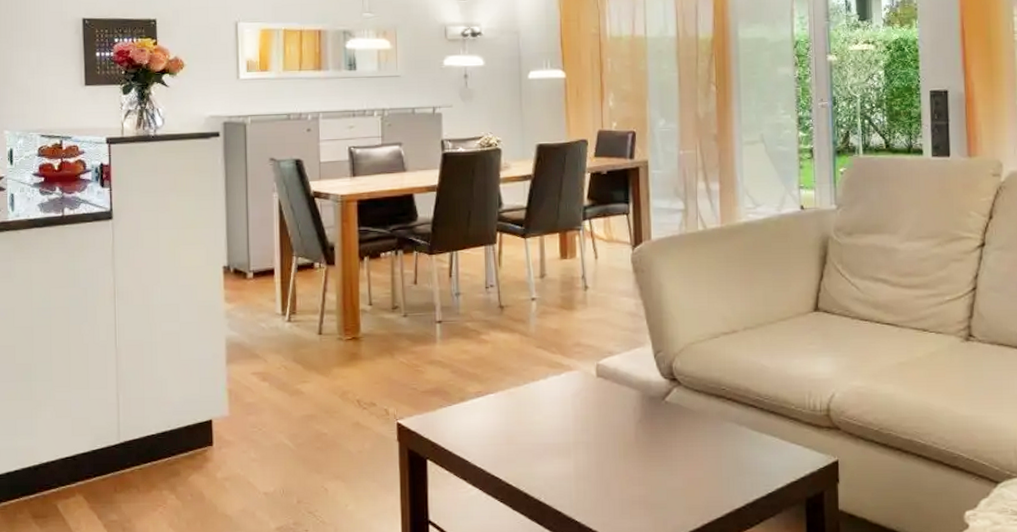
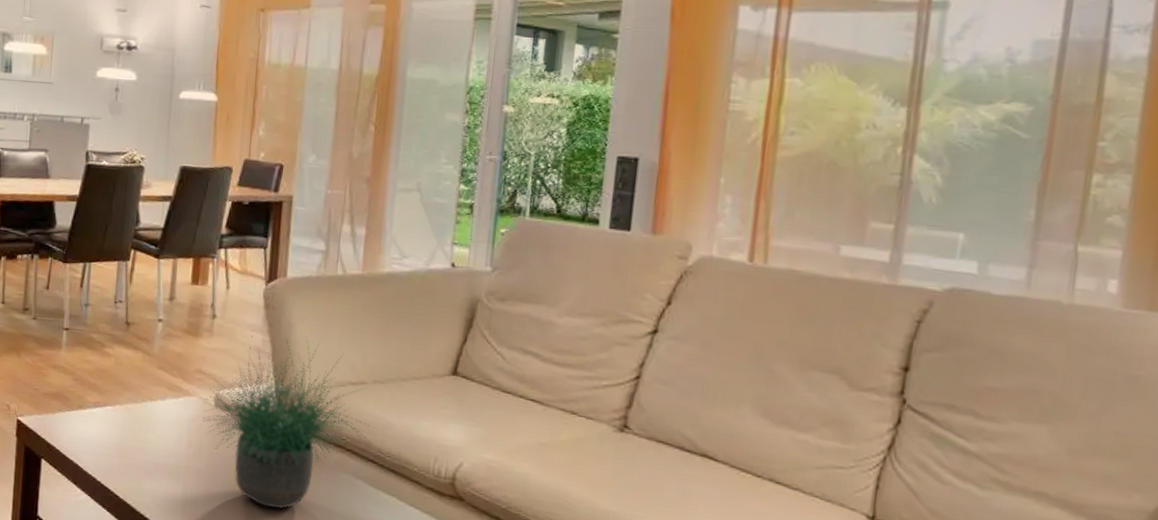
potted plant: none [574,294,748,469] -> present [196,331,370,510]

